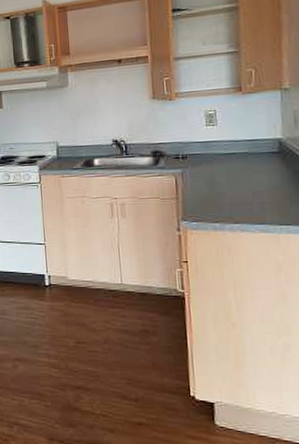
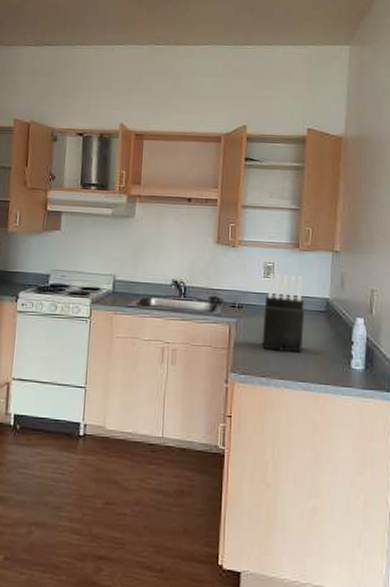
knife block: none [209,119,257,197] -> present [262,273,304,353]

